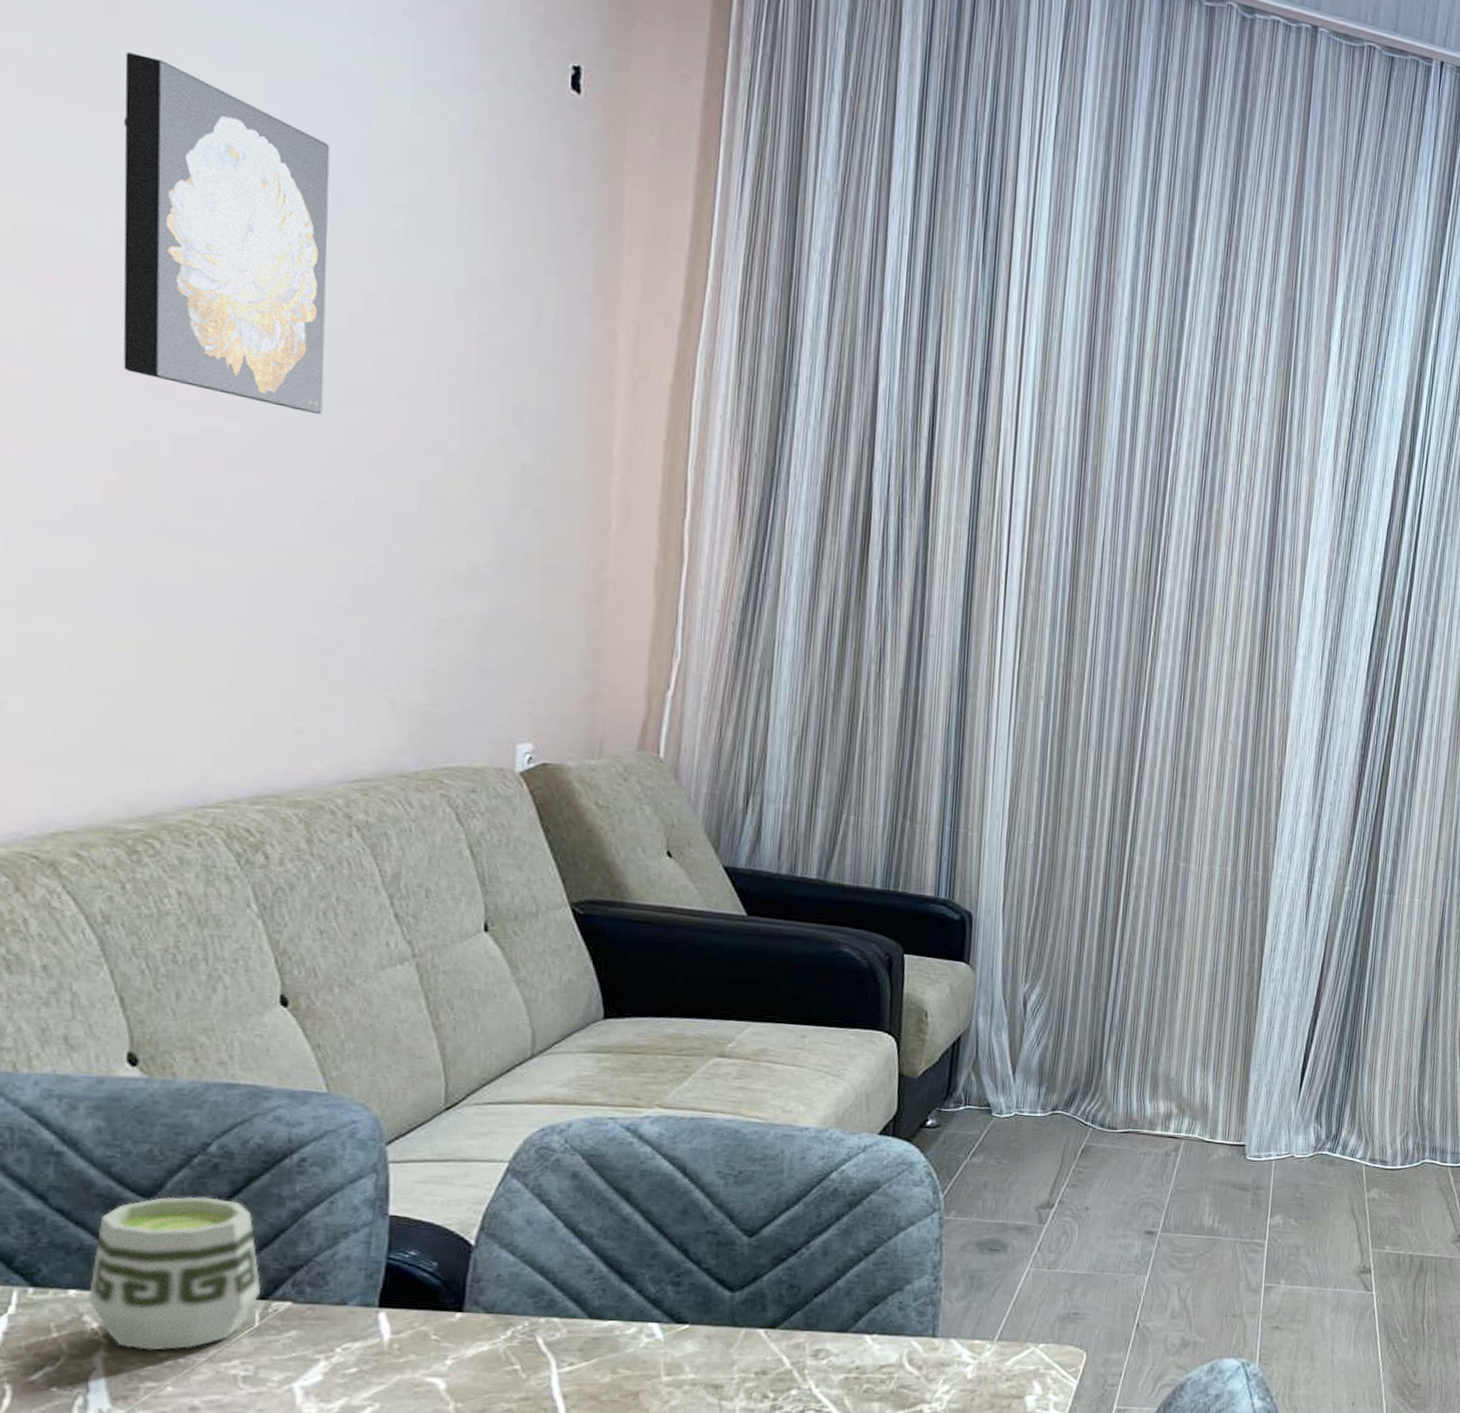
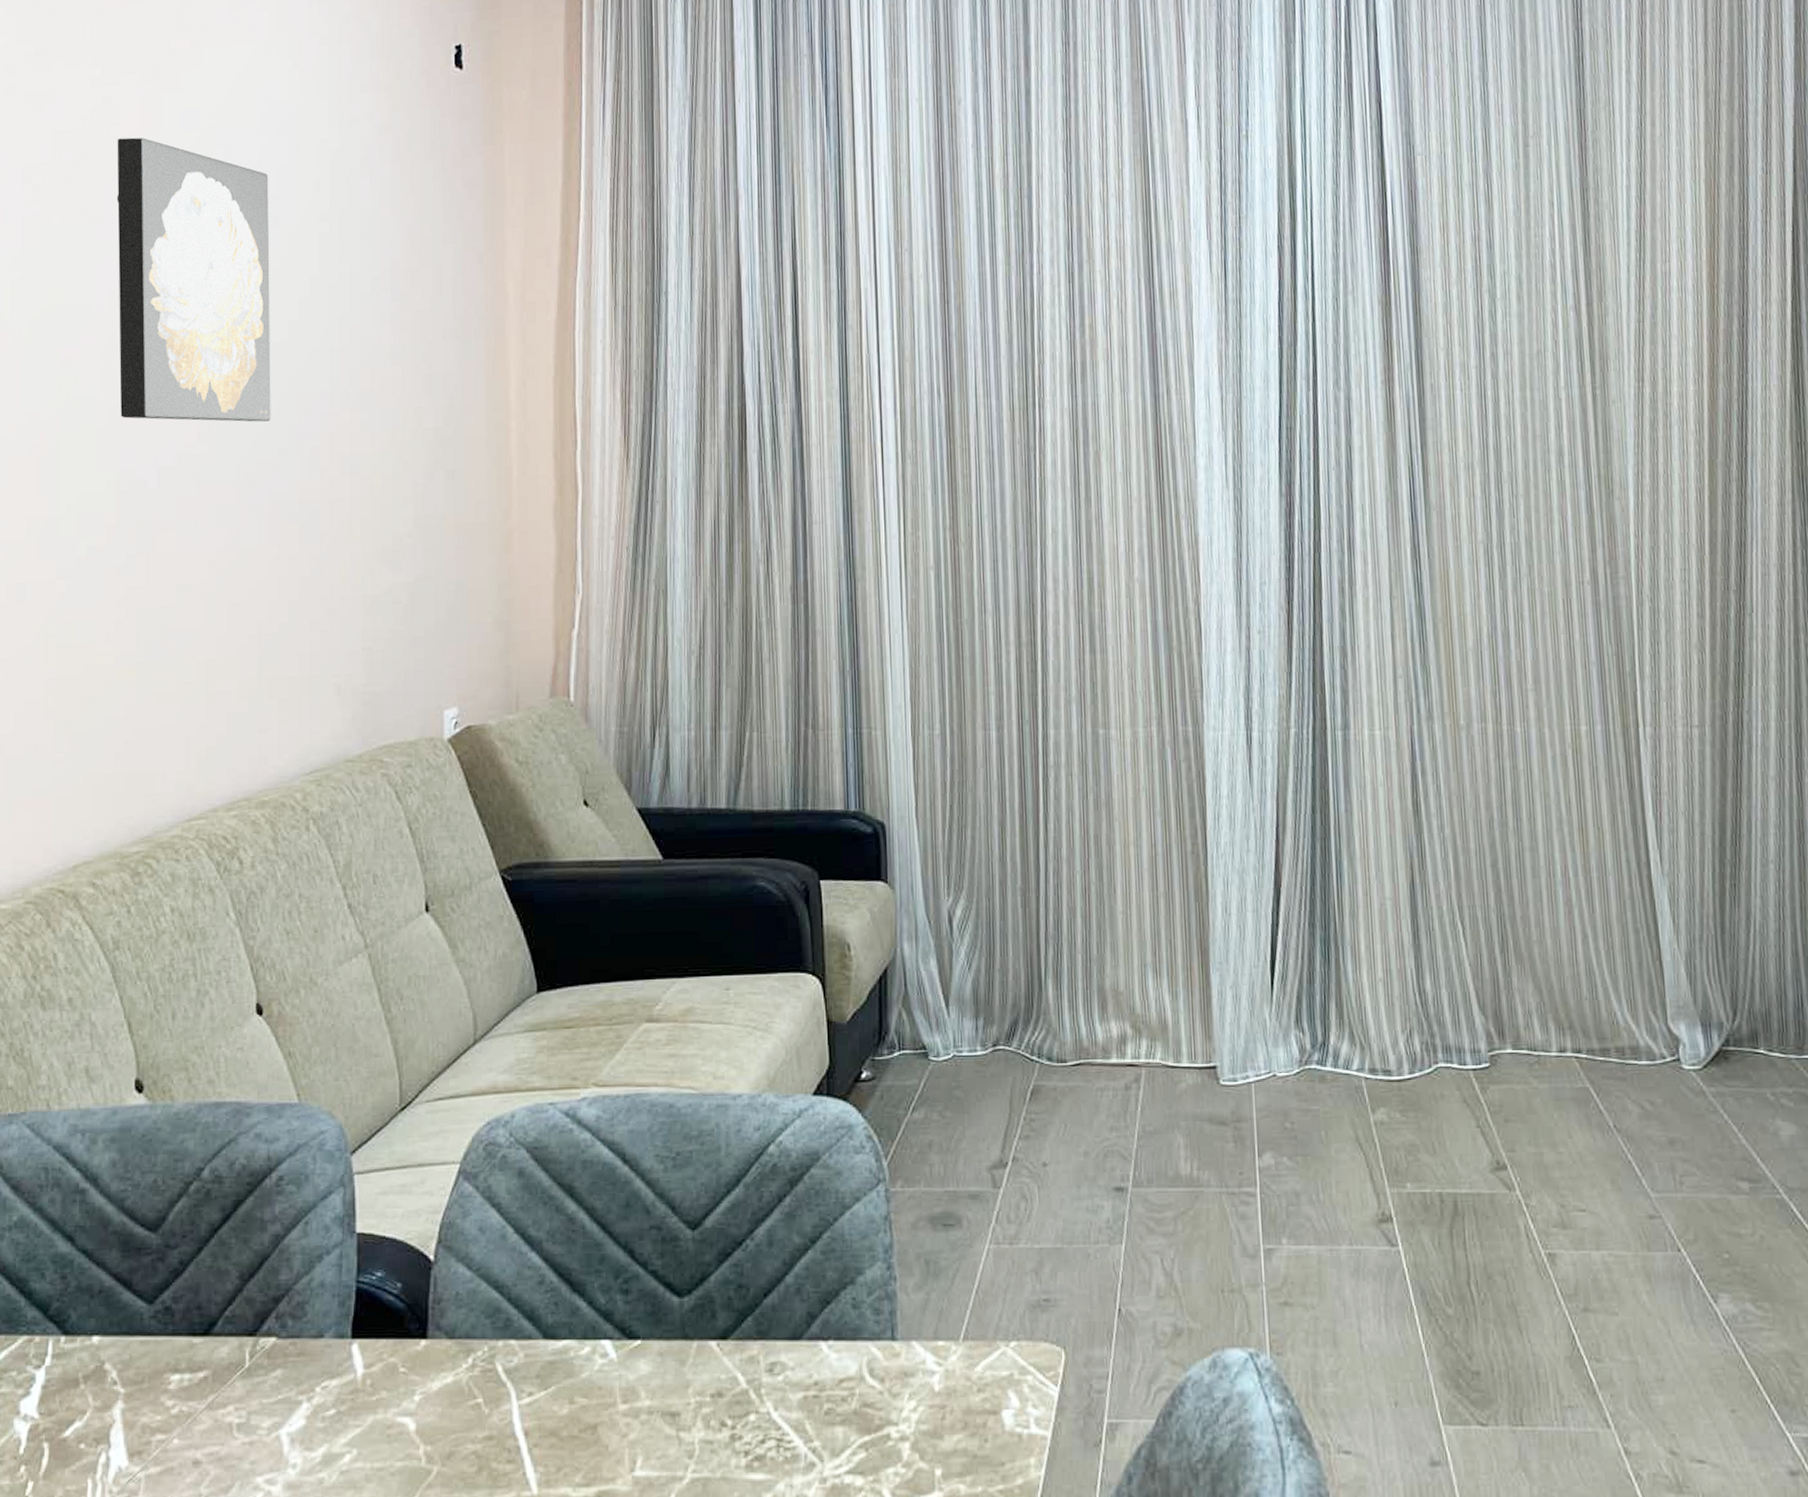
cup: present [88,1196,260,1351] -> none [109,1226,249,1399]

